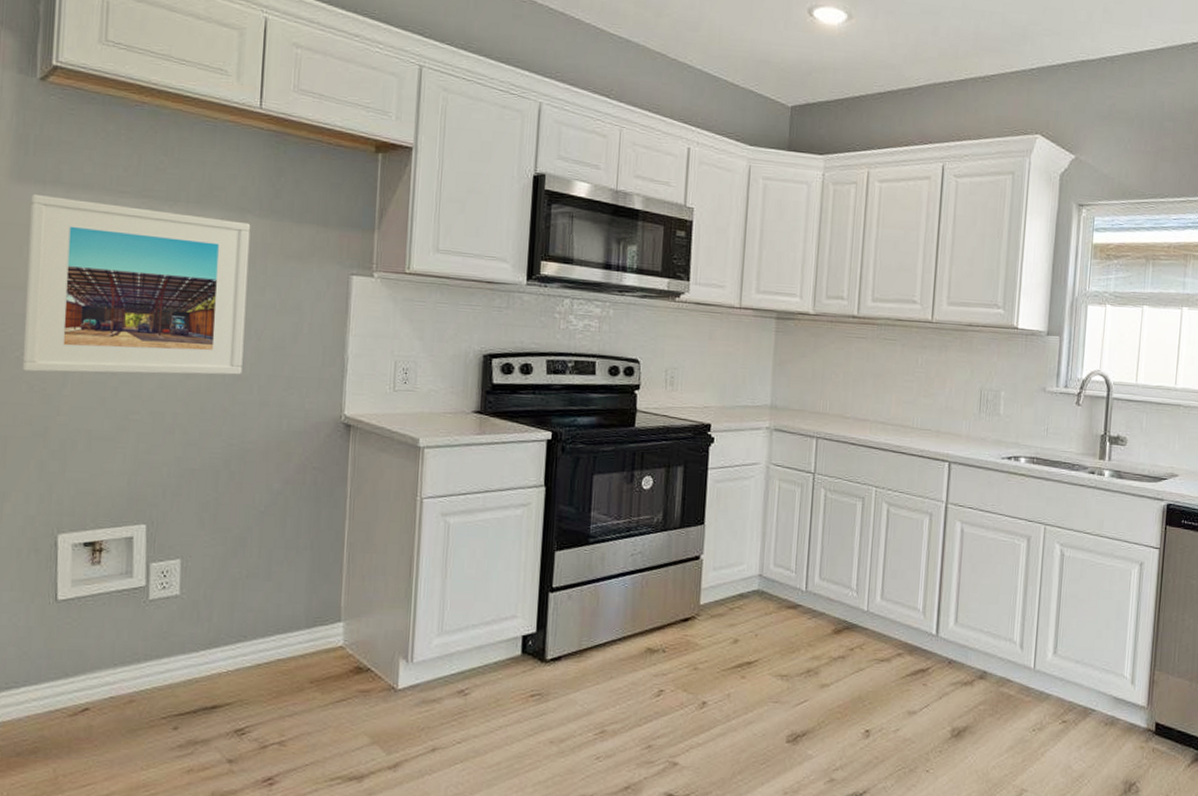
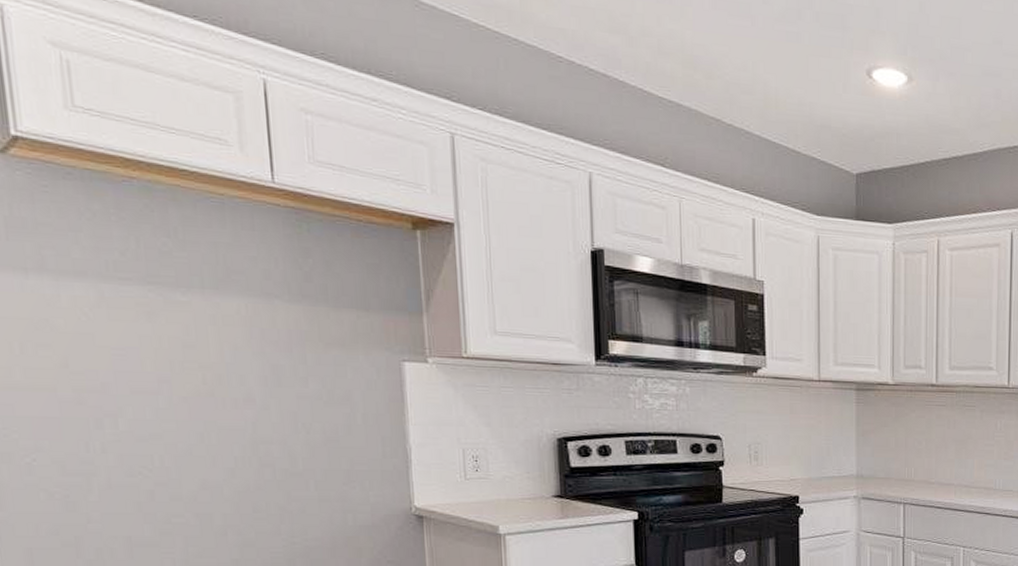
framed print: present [22,195,251,375] -> none [12,284,294,478]

